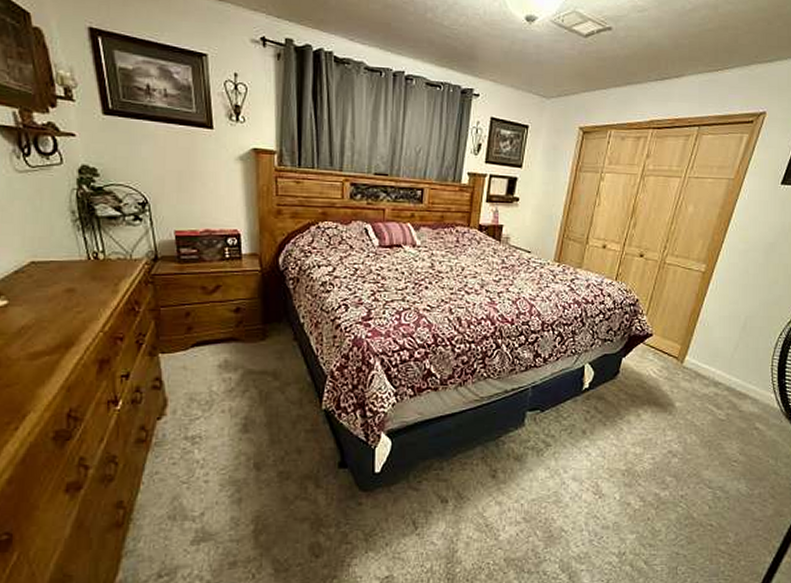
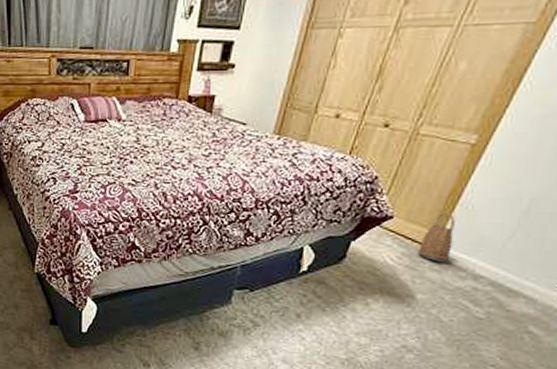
basket: none [673,328,697,373] -> present [417,211,455,263]

